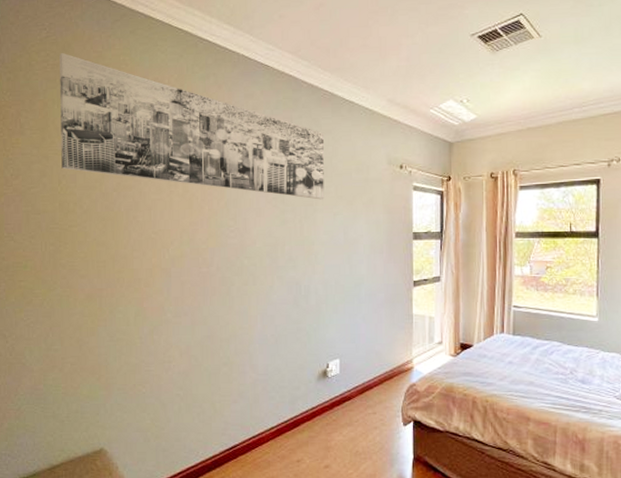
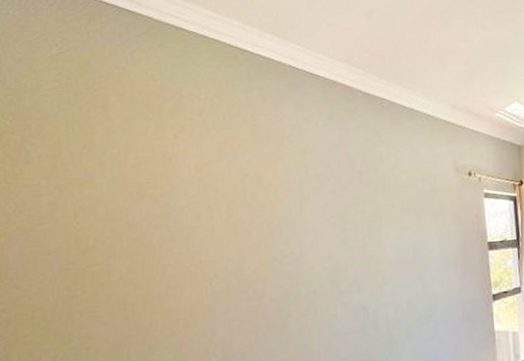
wall art: present [60,52,325,200] -> none [74,69,389,215]

